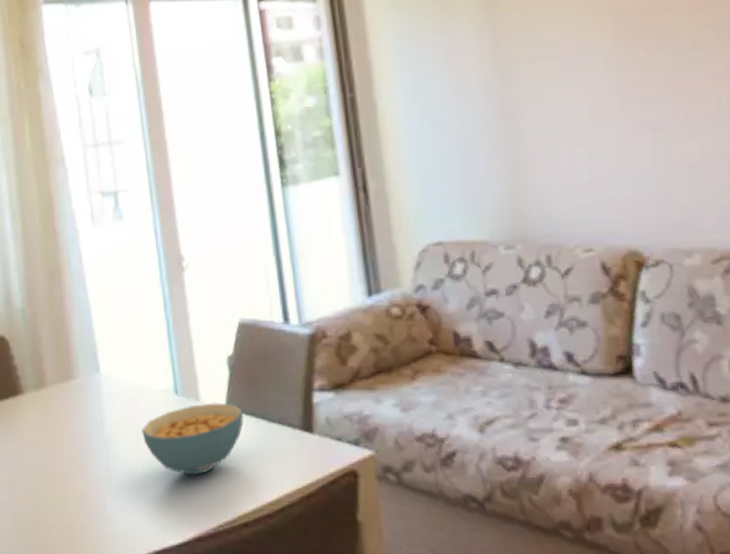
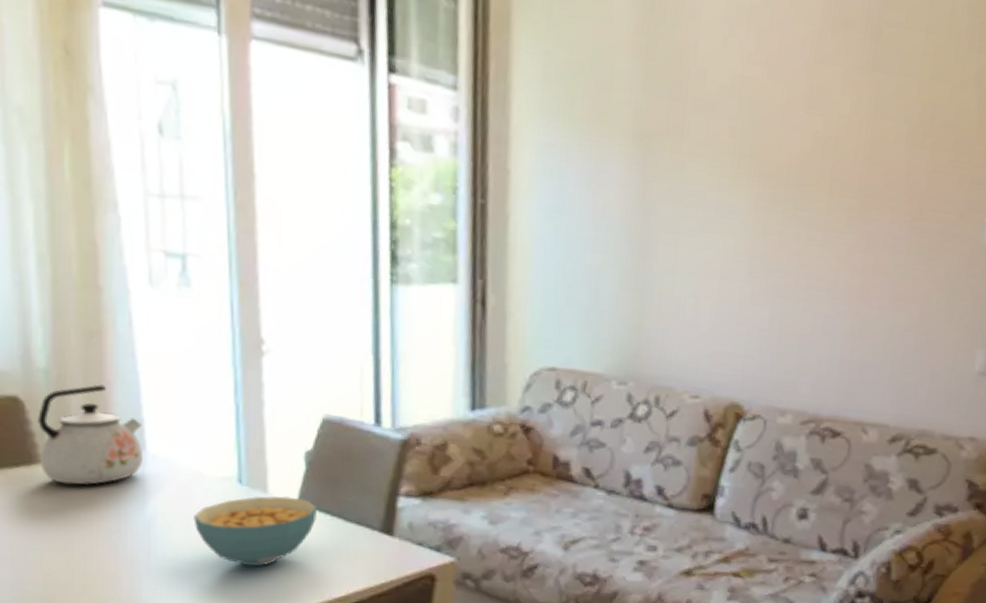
kettle: none [18,317,99,410] -> present [36,384,144,485]

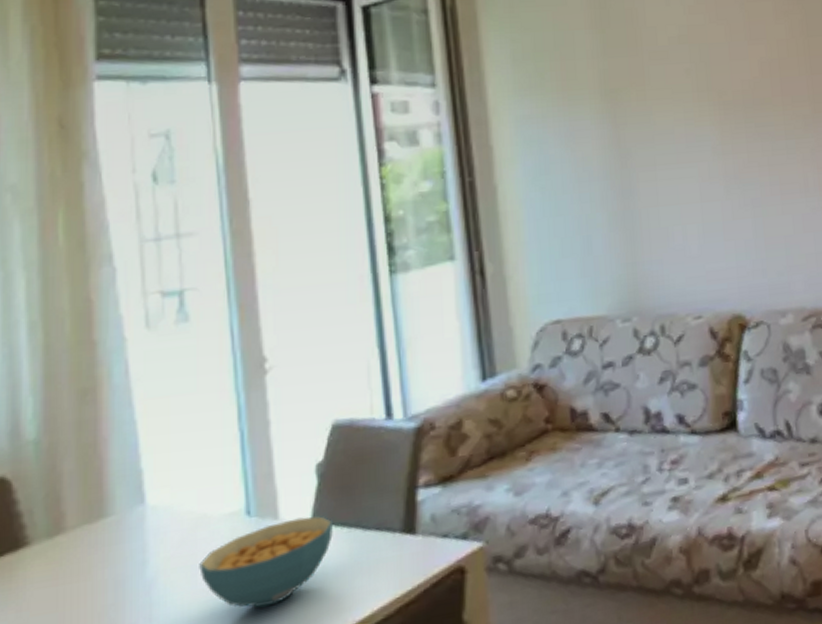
kettle: present [36,384,144,485] -> none [24,442,143,563]

